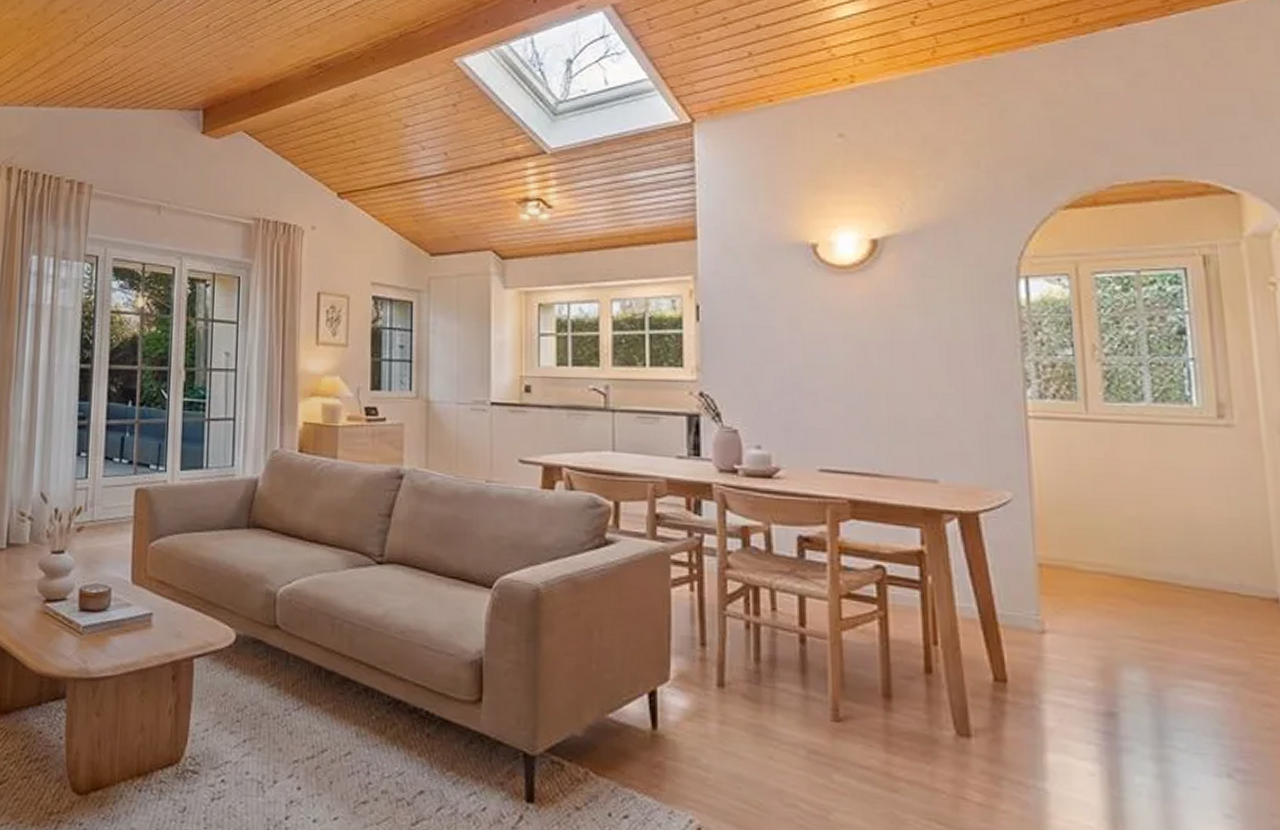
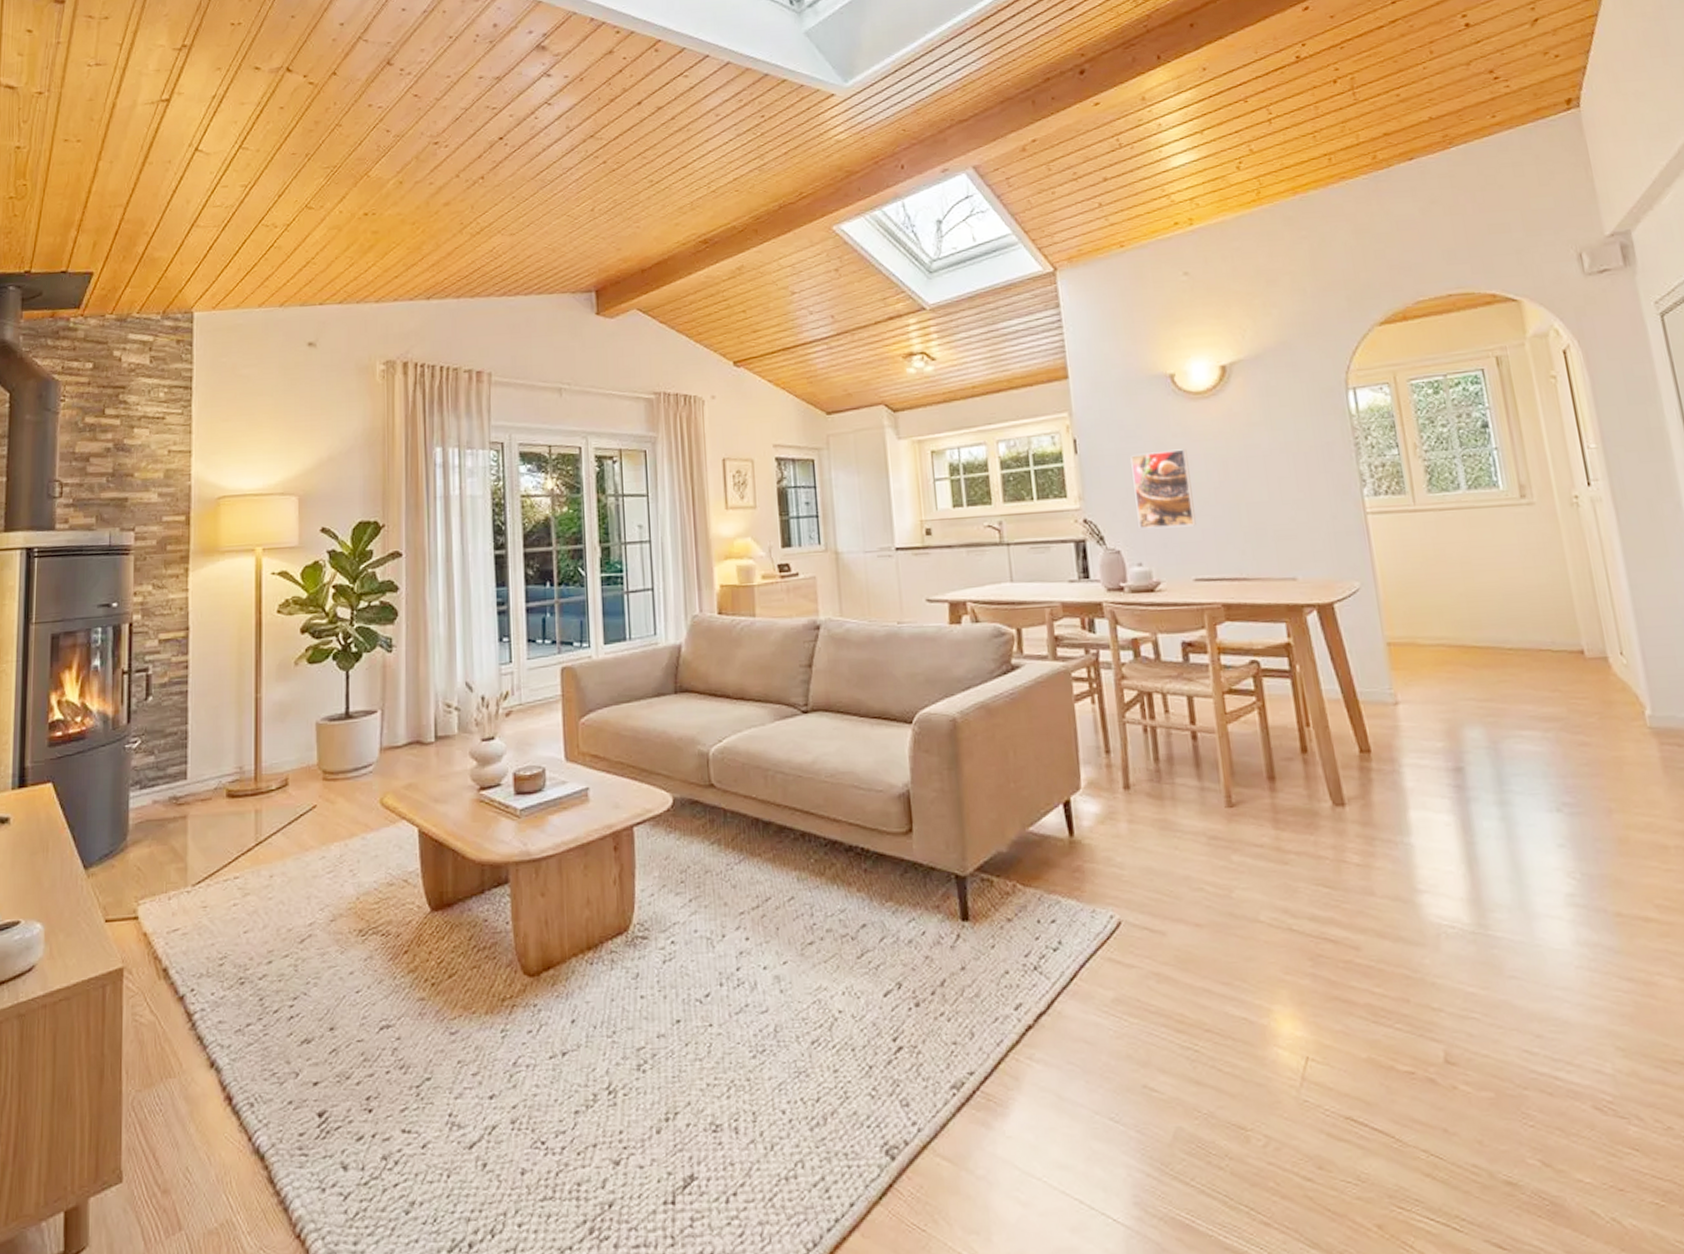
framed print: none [759,326,827,412] -> present [1130,449,1196,528]

